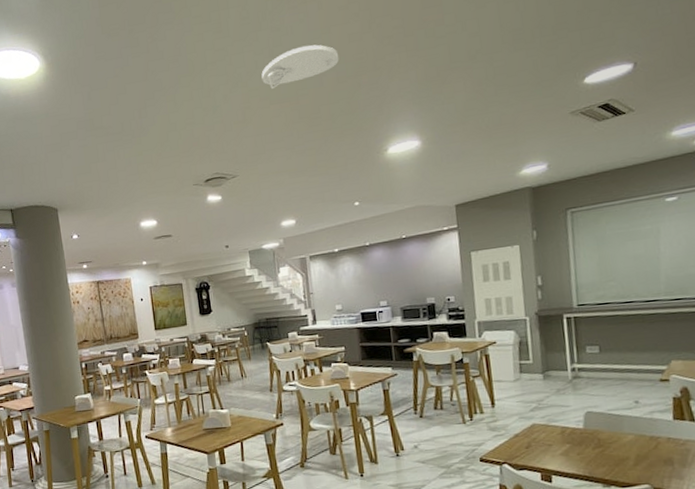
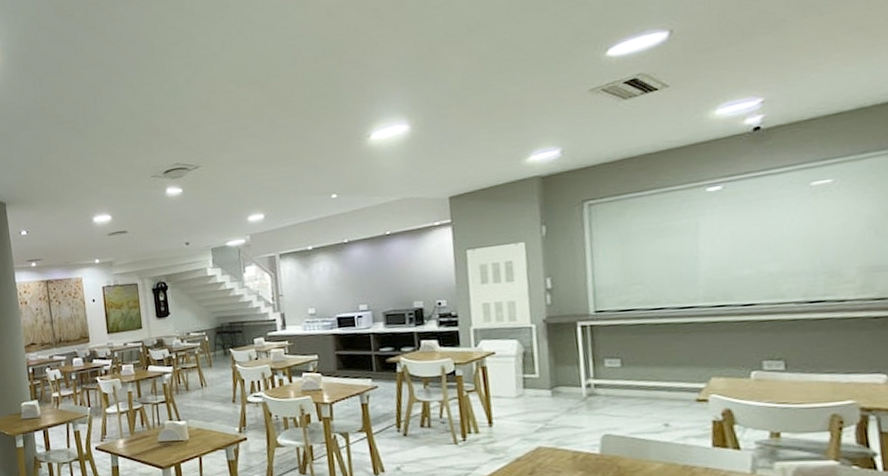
smoke detector: present [261,44,339,90] -> none [228,20,317,72]

